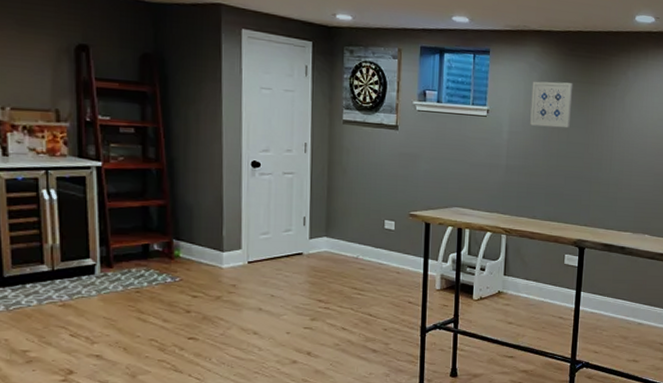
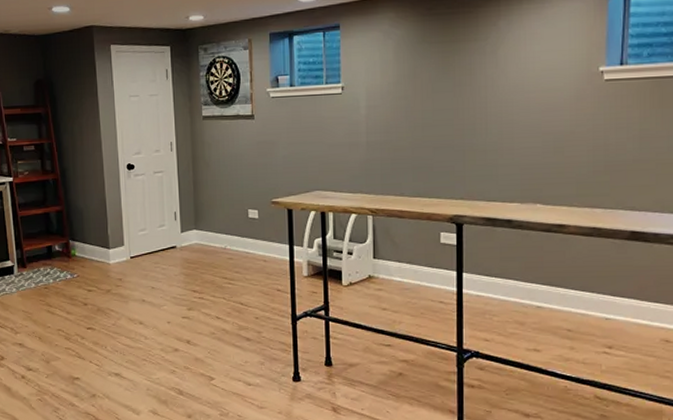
wall art: present [530,81,573,129] -> none [388,45,435,97]

